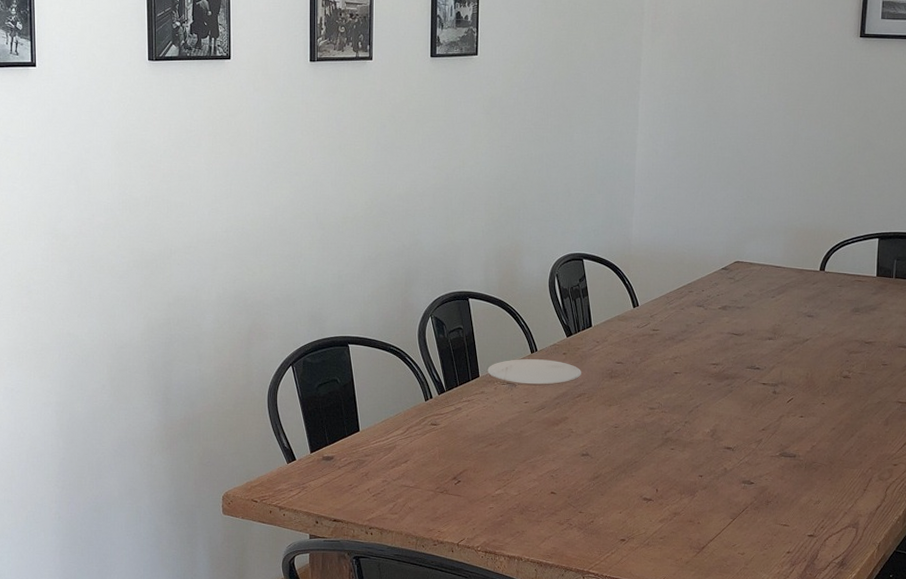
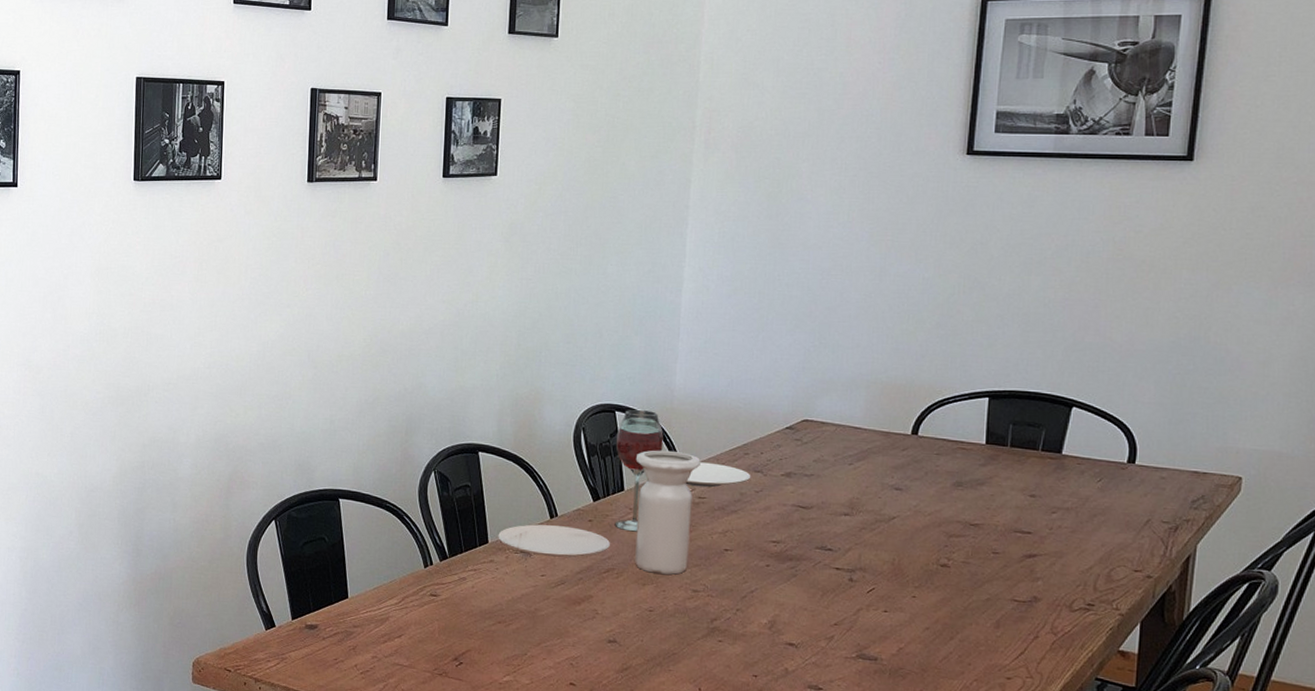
wineglass: none [584,258,623,361] -> present [615,410,664,532]
vase: none [601,291,654,396] -> present [635,450,700,575]
plate: none [642,300,695,321] -> present [685,462,751,488]

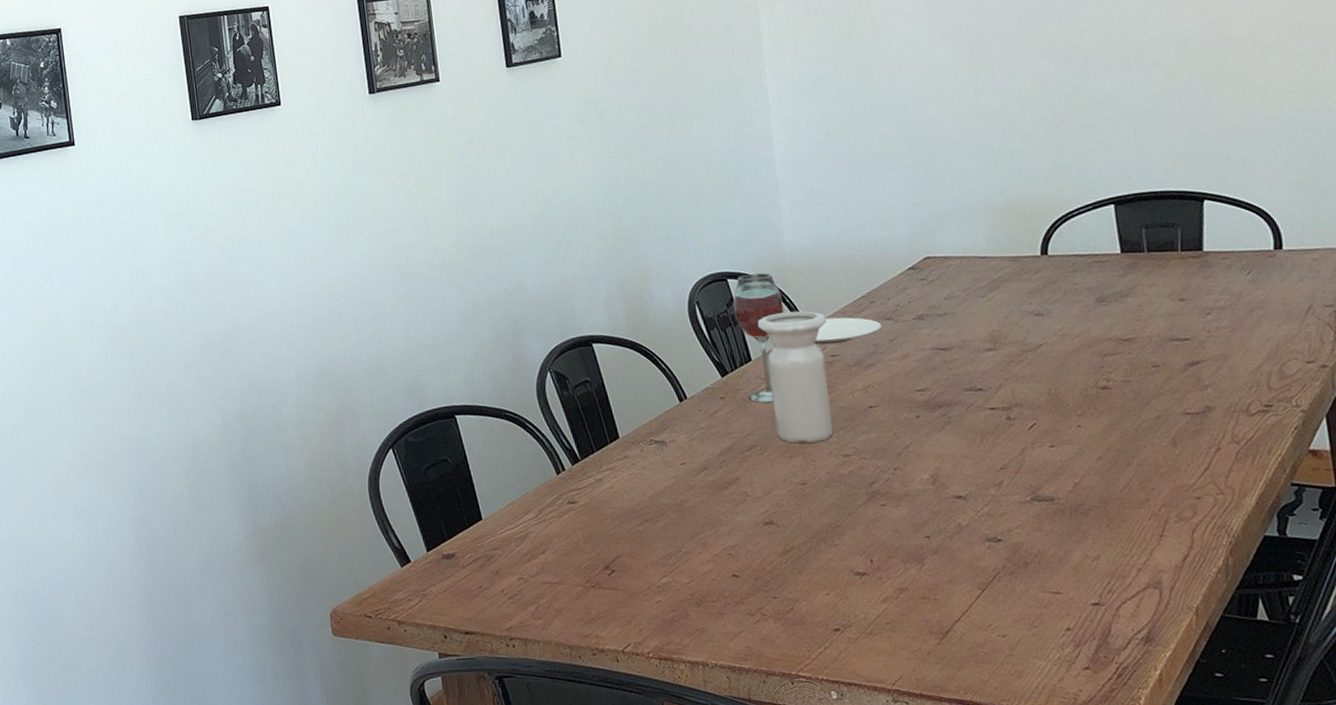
plate: present [498,524,610,558] -> none [628,407,748,443]

